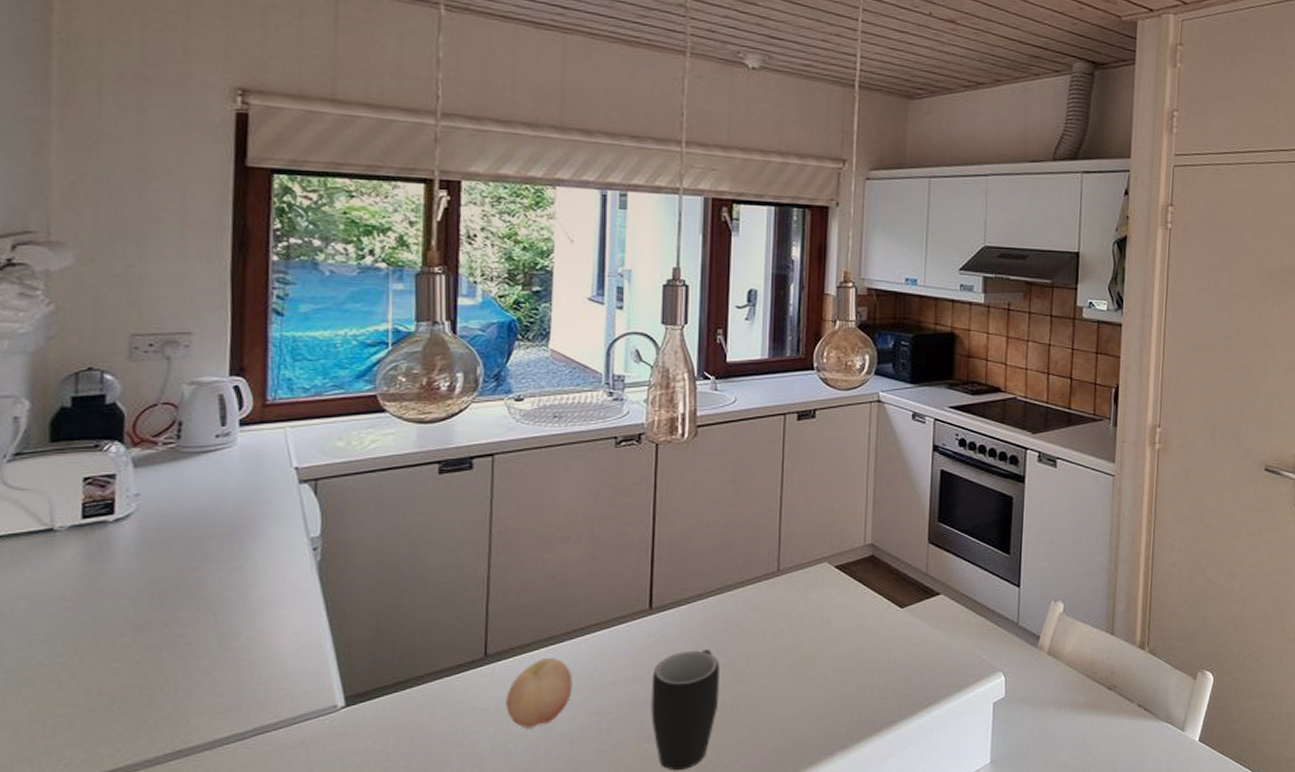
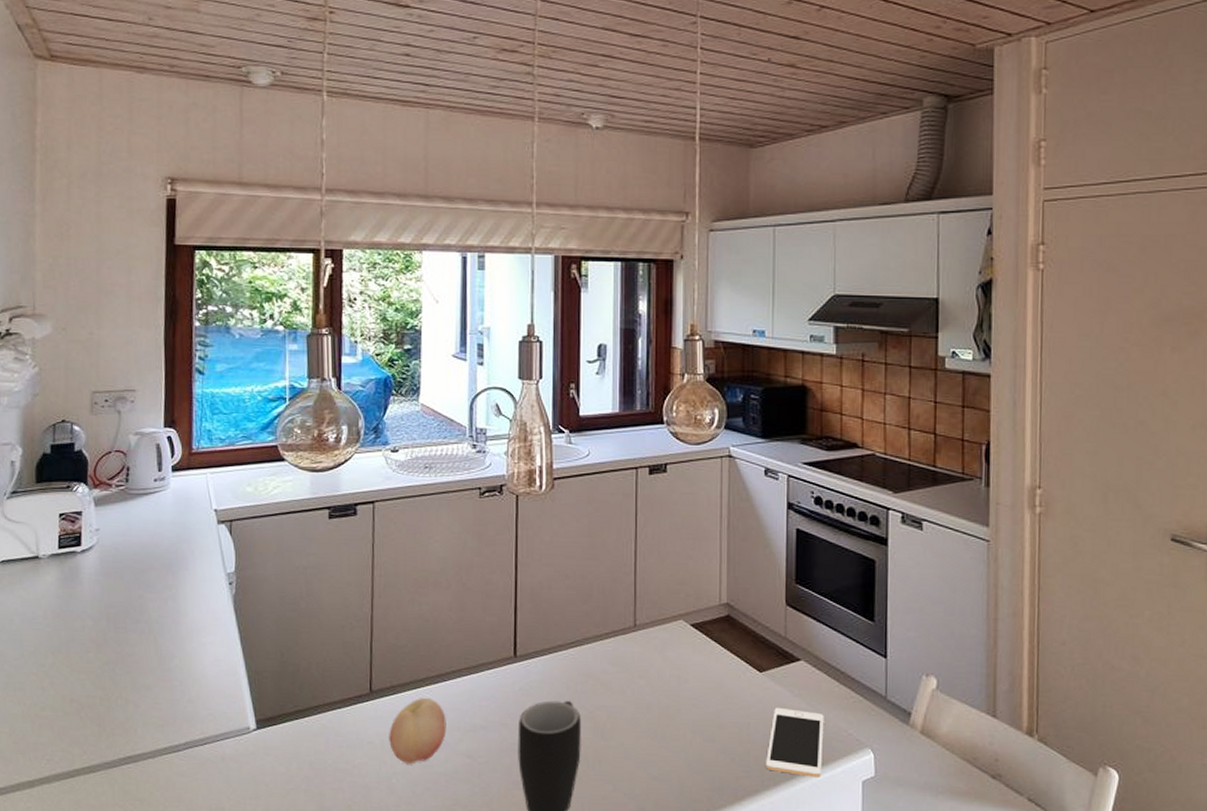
cell phone: none [904,641,960,704] -> present [766,708,824,778]

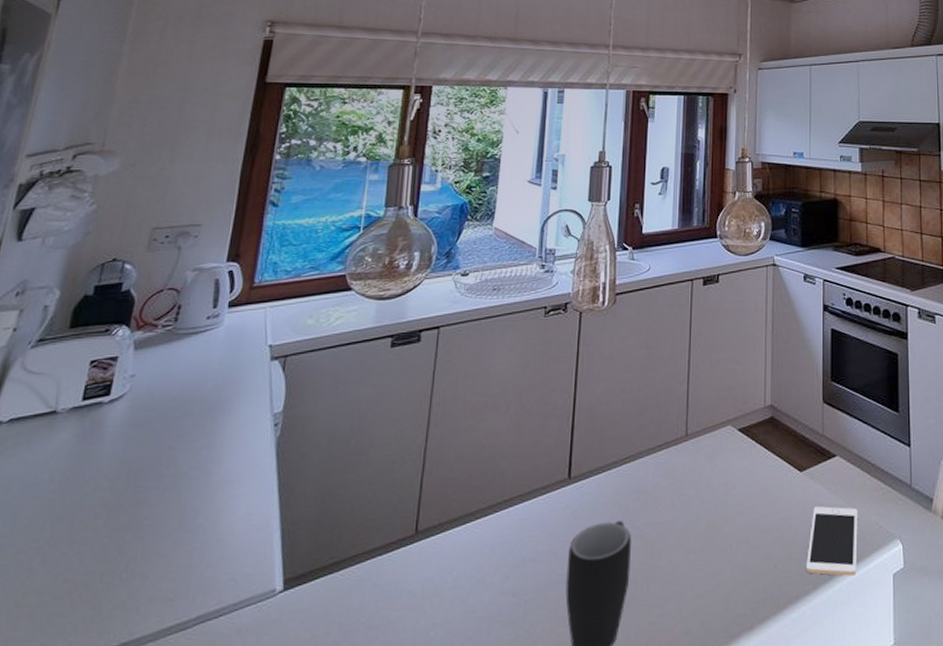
fruit: present [389,697,447,765] -> none [431,532,494,612]

